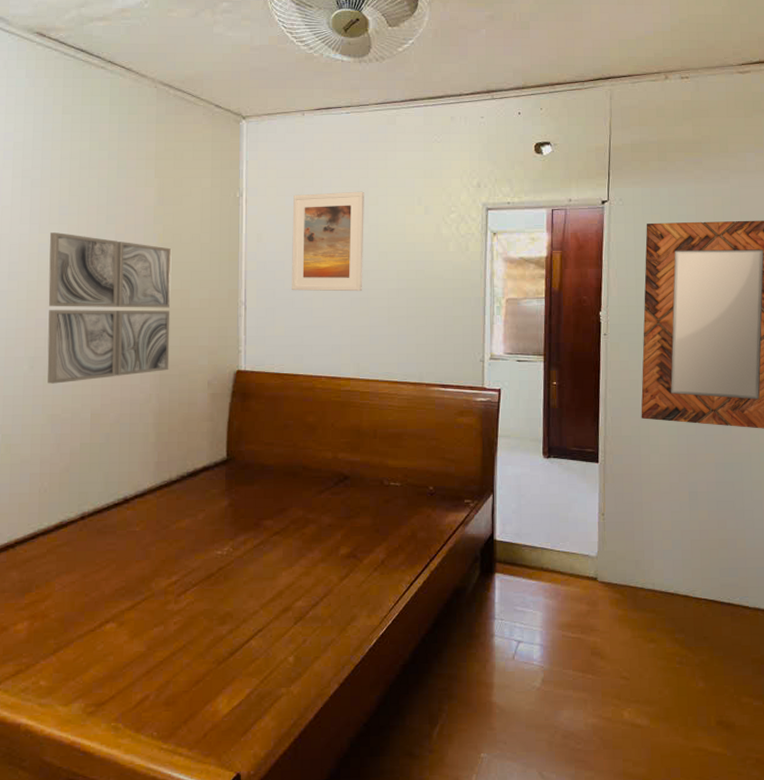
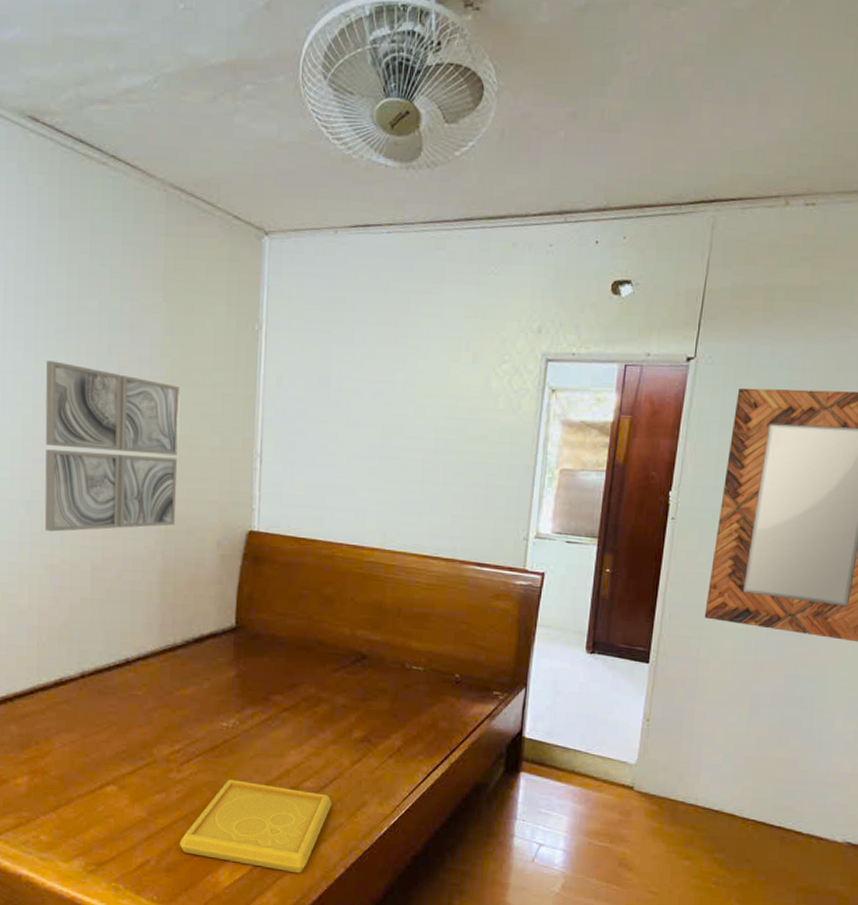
serving tray: none [178,606,324,694] -> present [179,779,332,874]
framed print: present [292,191,364,292] -> none [314,330,403,450]

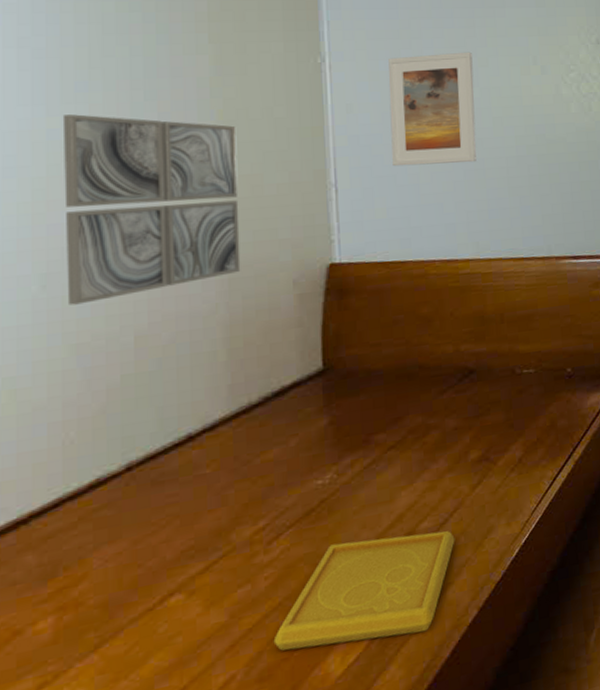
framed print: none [314,330,403,450] -> present [388,52,477,167]

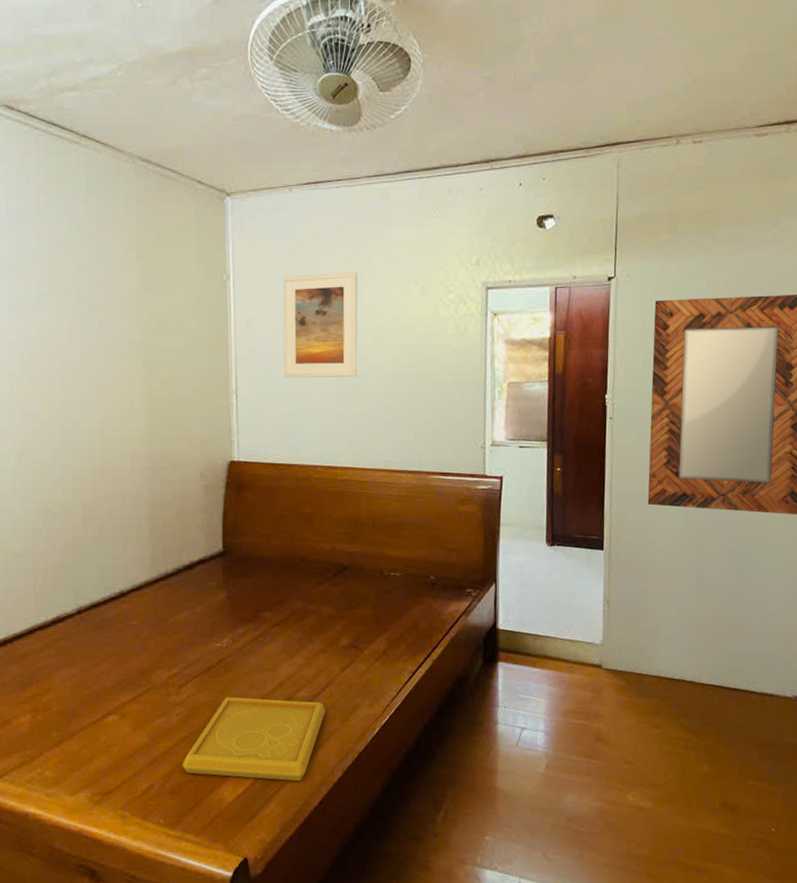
wall art: present [62,114,241,306] -> none [30,320,161,478]

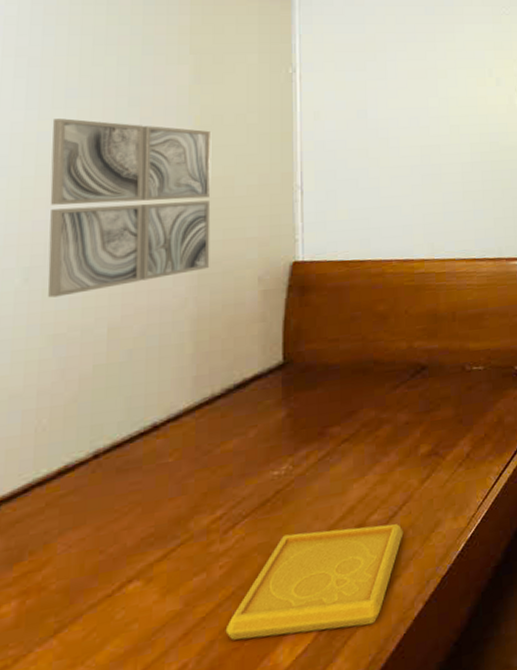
wall art: none [30,320,161,478] -> present [47,118,212,298]
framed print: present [282,271,358,378] -> none [354,64,434,171]

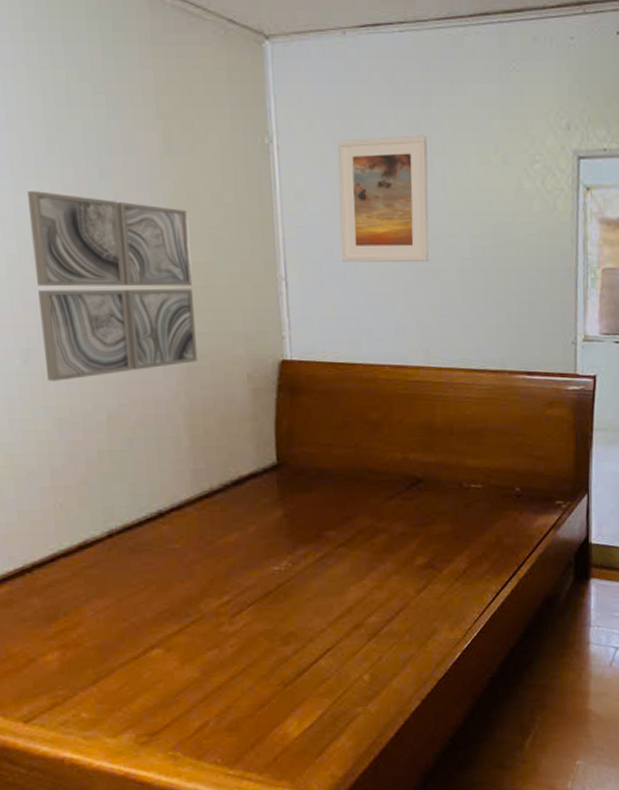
serving tray: present [225,523,404,641] -> none [239,625,401,713]
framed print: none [354,64,434,171] -> present [338,135,430,263]

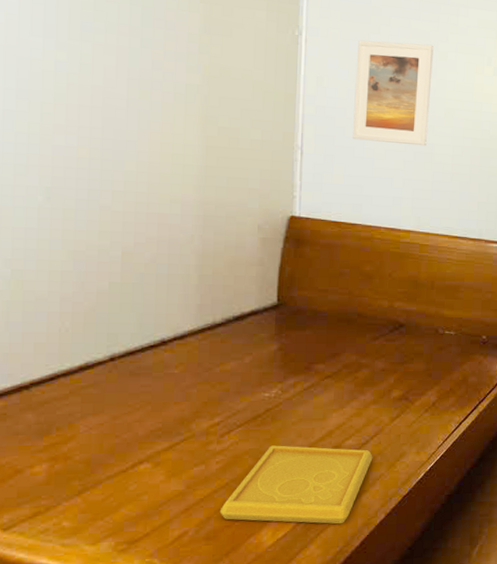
wall art: present [26,191,198,381] -> none [67,50,219,218]
serving tray: none [239,625,401,713] -> present [219,445,373,524]

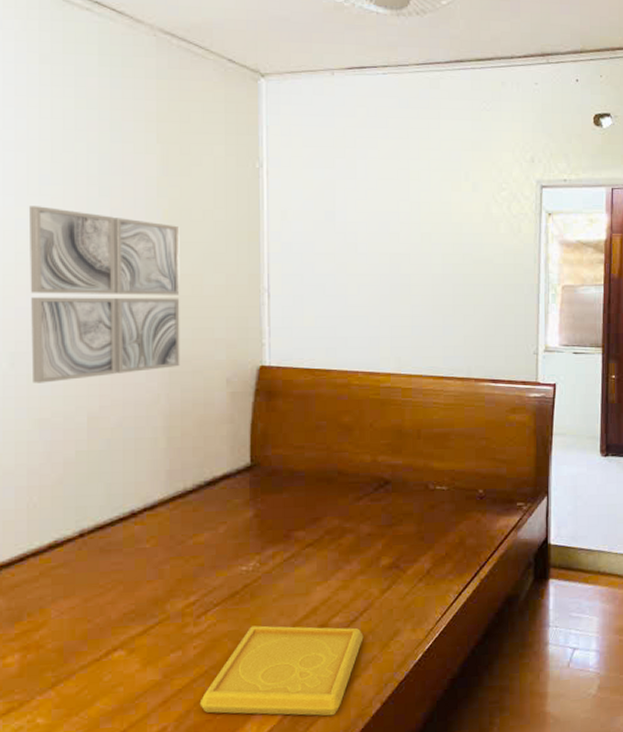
wall art: none [67,50,219,218] -> present [28,206,180,383]
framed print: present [353,40,434,146] -> none [322,164,405,277]

